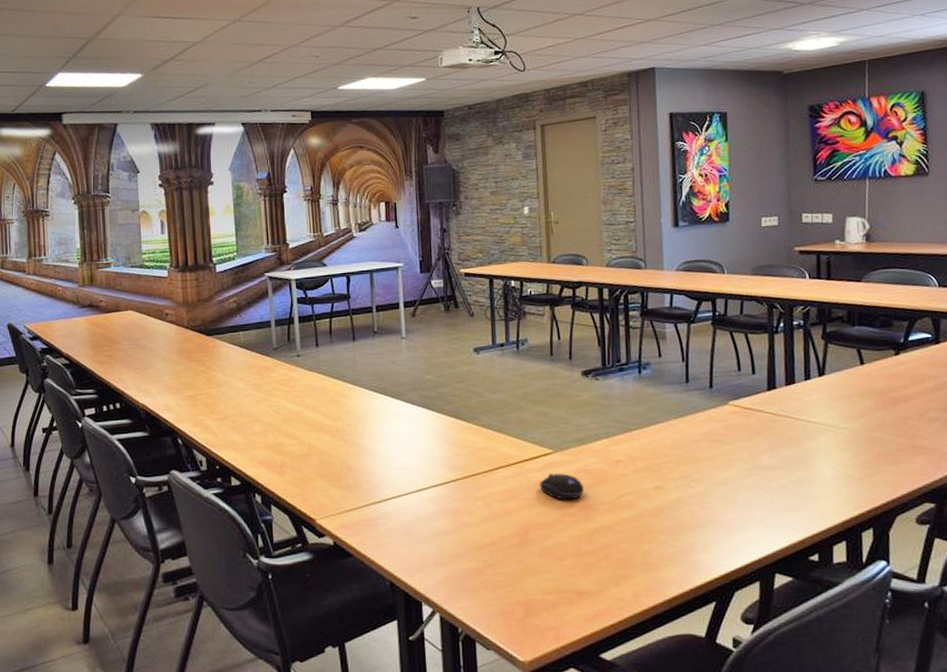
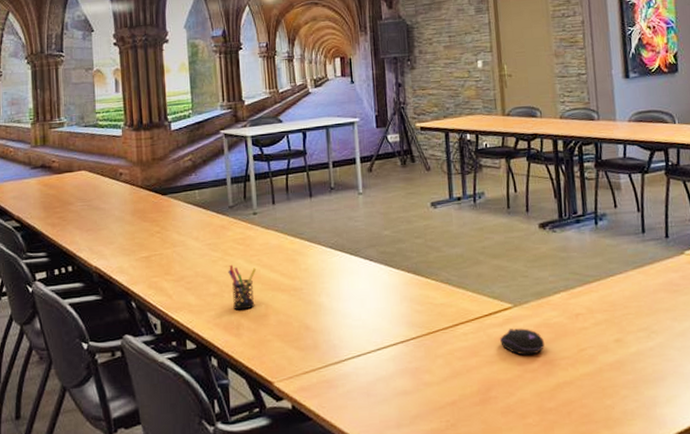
pen holder: none [272,405,300,450] -> present [228,264,257,310]

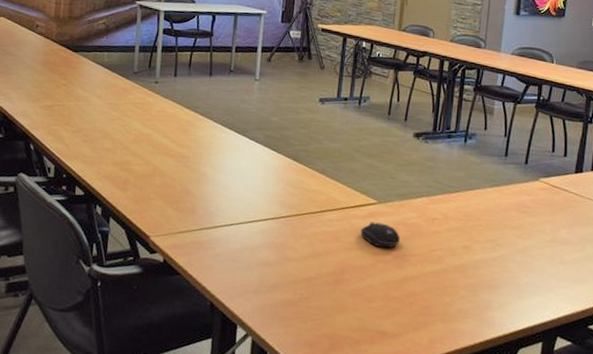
pen holder: present [228,264,257,310] -> none [123,125,151,168]

